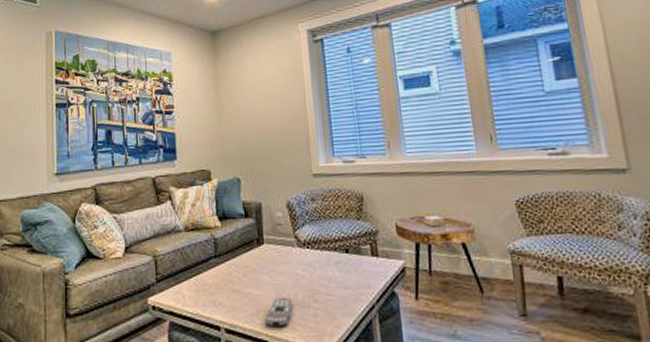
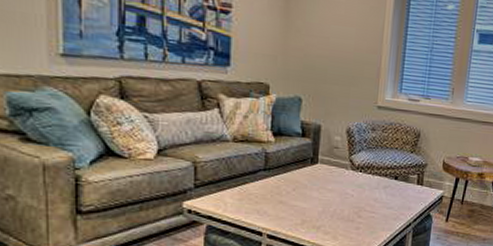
remote control: present [265,297,293,327] -> none [309,211,338,236]

